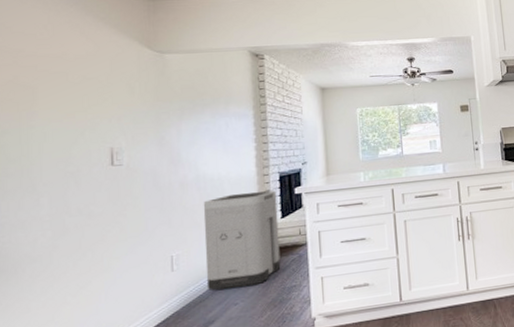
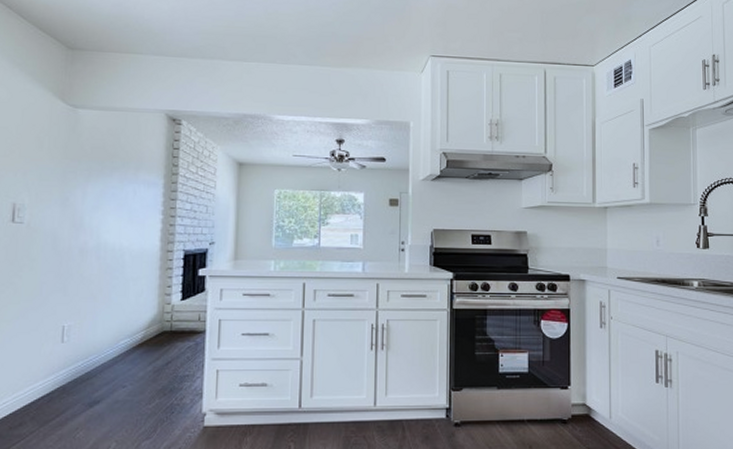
trash can: present [203,190,281,291] -> none [96,268,179,368]

